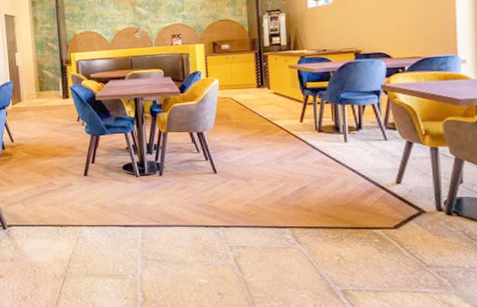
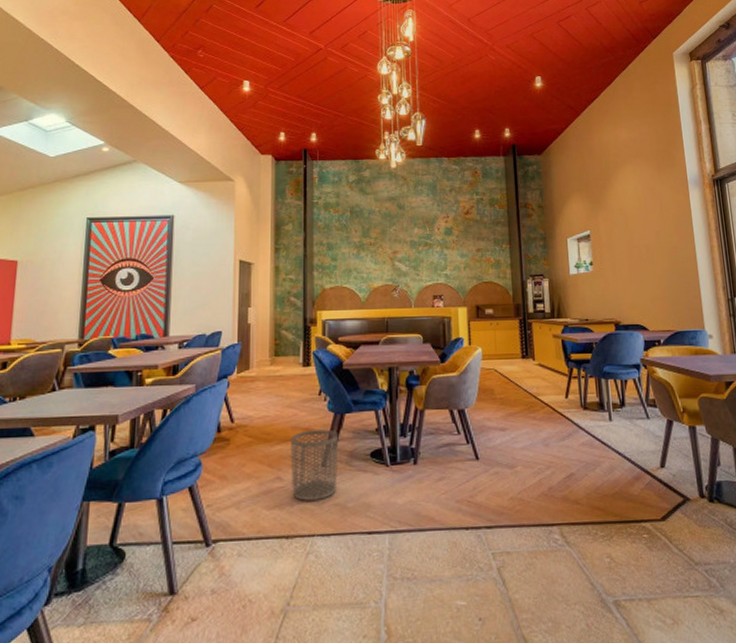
waste bin: none [58,148,97,201] -> present [291,429,339,501]

